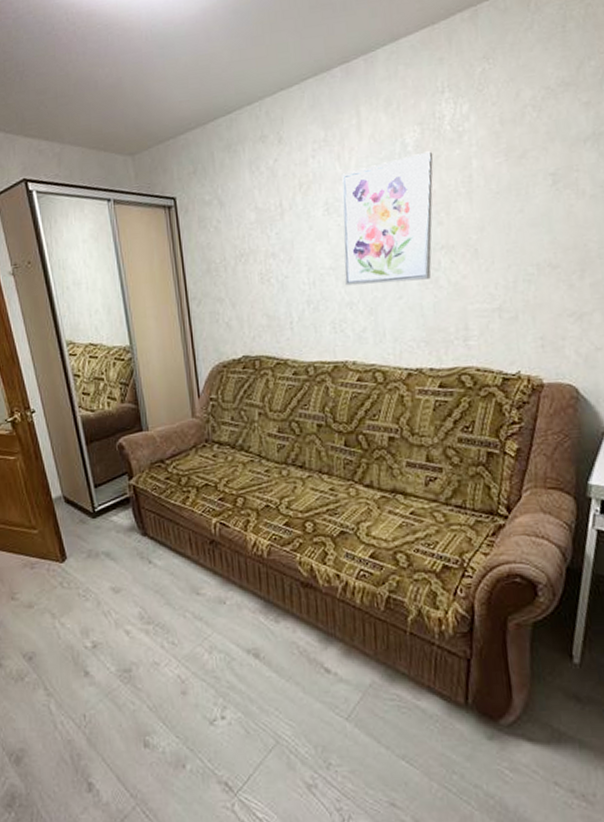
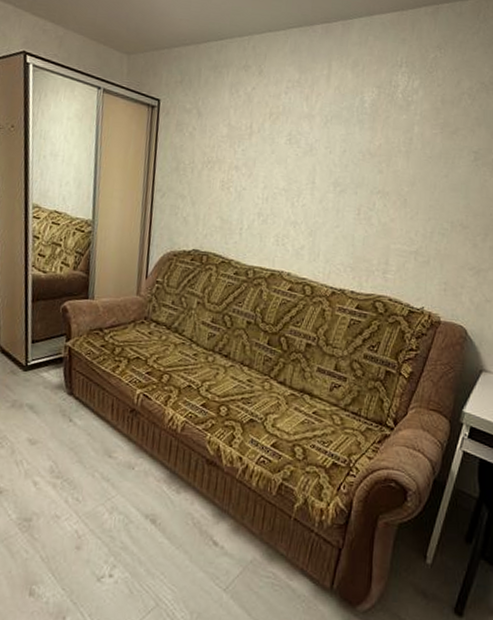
wall art: present [342,151,434,286] -> none [294,111,385,216]

